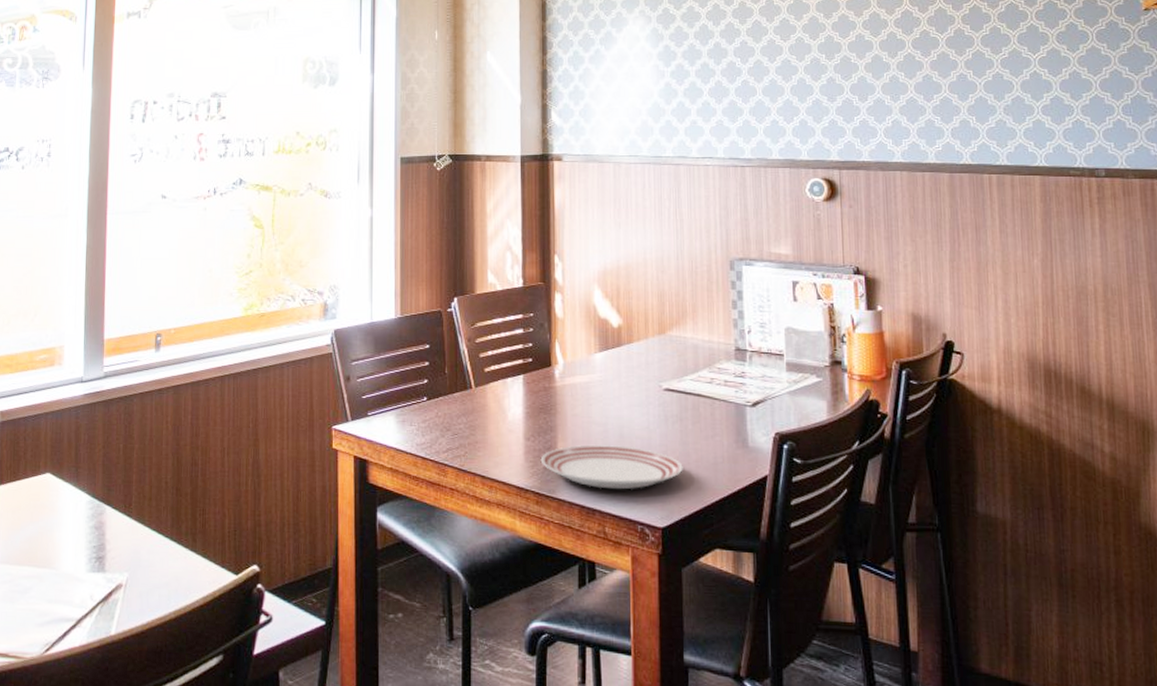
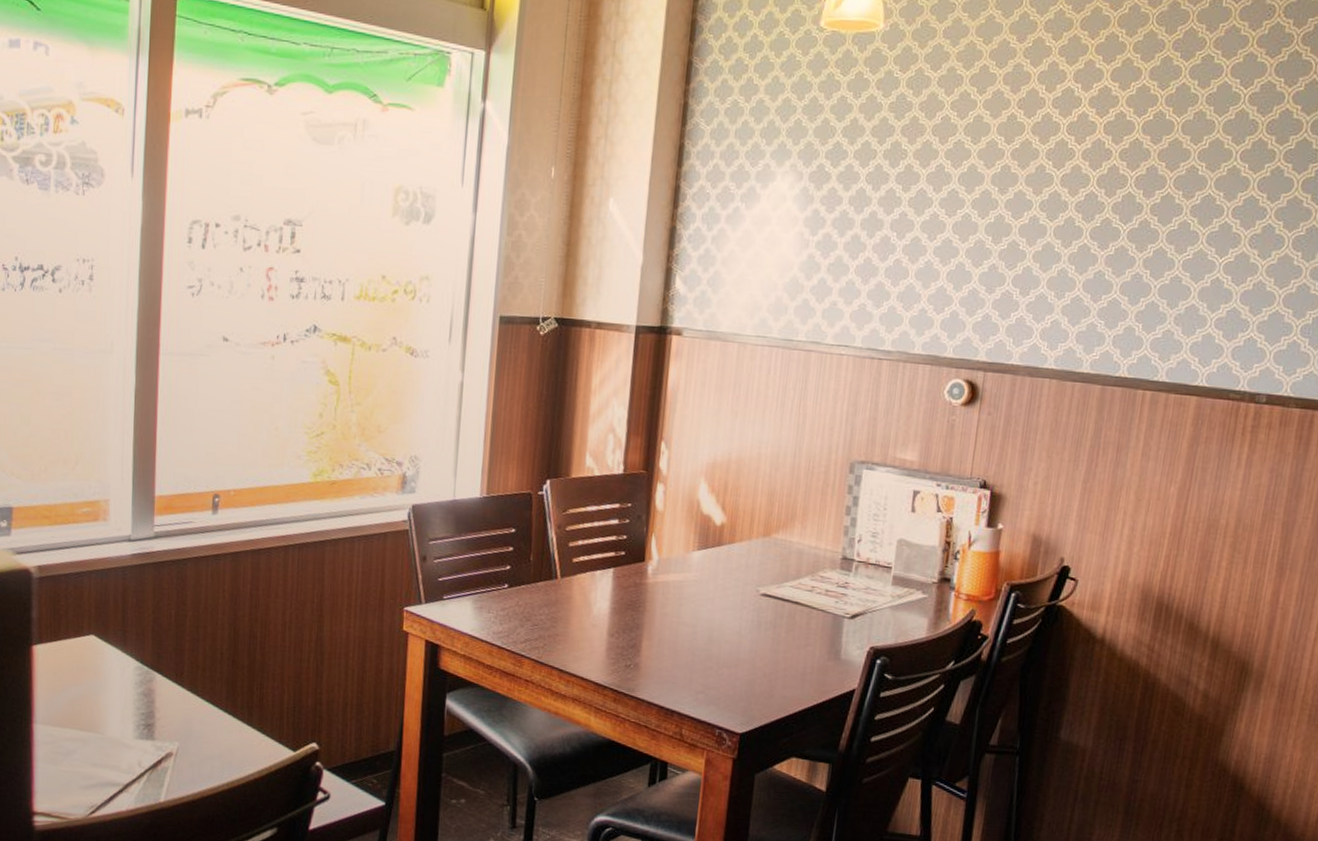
dinner plate: present [540,444,683,490] -> none [622,645,771,694]

